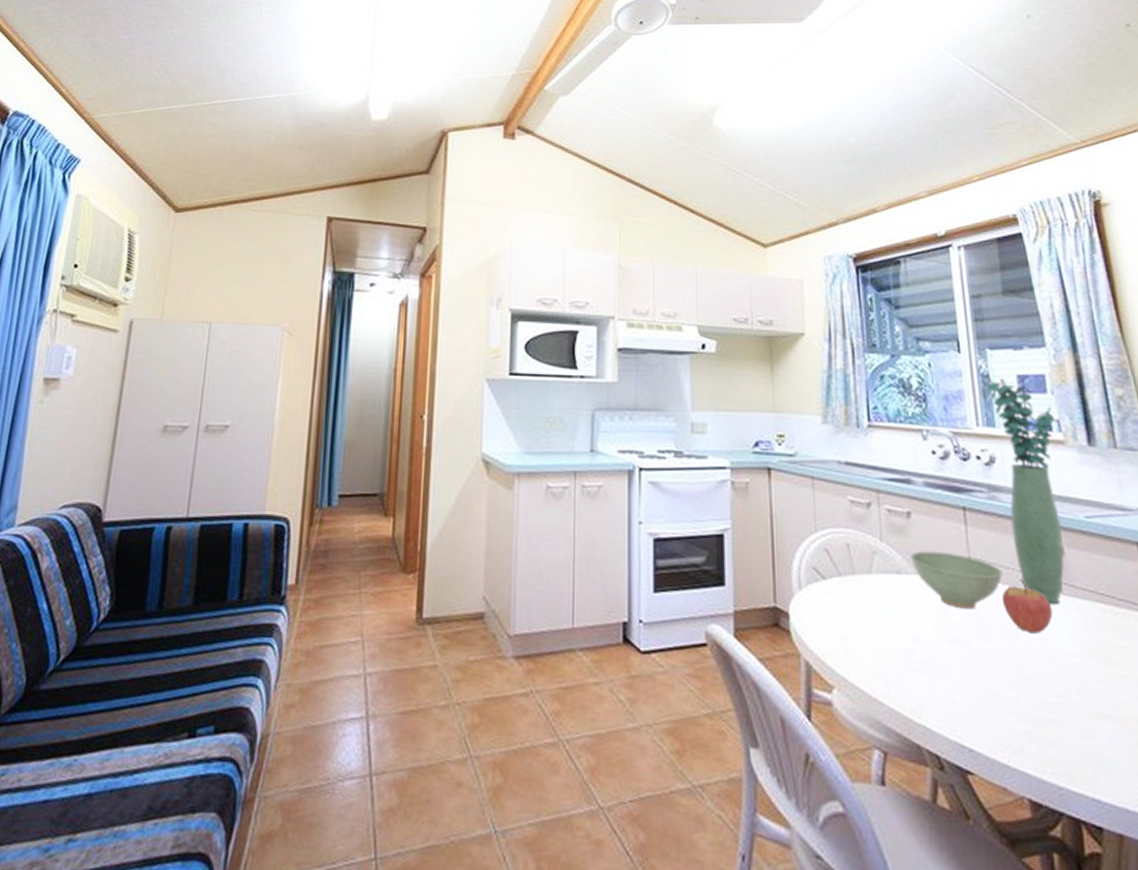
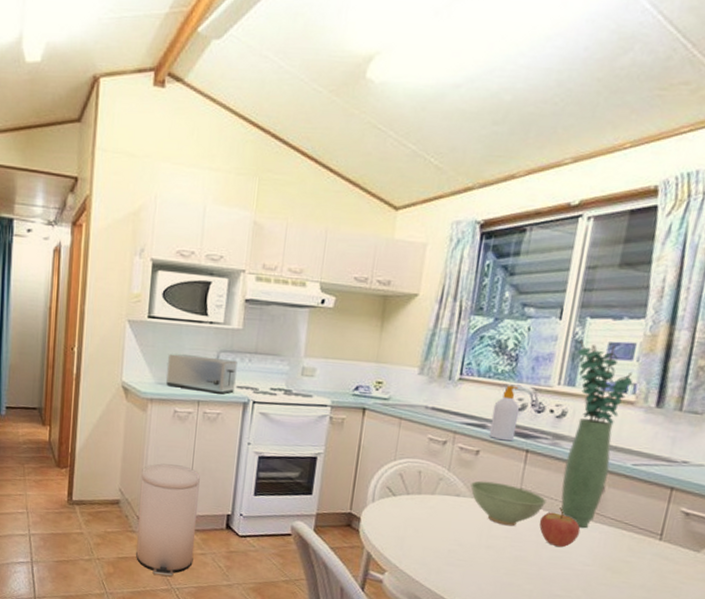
pedal bin: none [509,557,585,722] -> present [136,463,200,577]
toaster: none [535,416,616,463] -> present [166,354,237,395]
soap bottle: none [913,430,946,498] -> present [488,385,520,442]

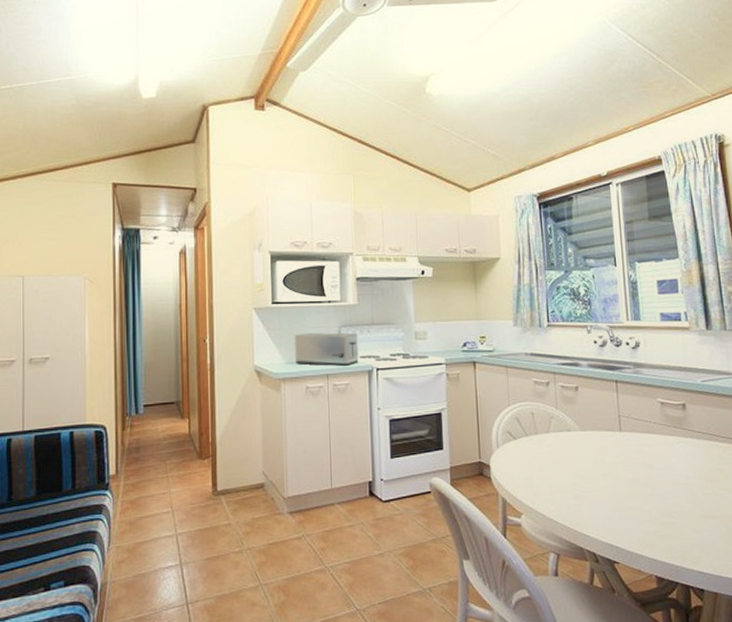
pedal bin: present [136,463,200,577] -> none [282,439,343,556]
bowl: present [470,480,546,527] -> none [577,413,642,452]
soap bottle: present [488,385,520,442] -> none [580,326,604,375]
fruit: present [539,507,581,548] -> none [641,428,677,466]
vase: present [561,340,633,528] -> none [634,281,686,444]

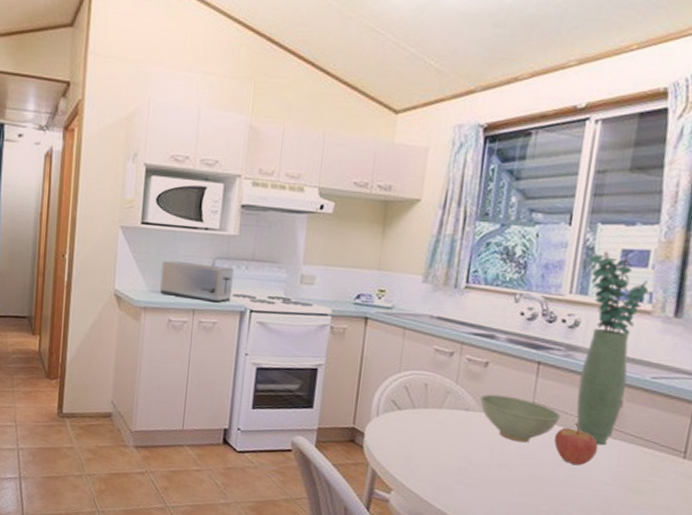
bowl: none [577,413,642,452] -> present [480,394,561,443]
vase: none [634,281,686,444] -> present [576,246,649,445]
fruit: none [641,428,677,466] -> present [554,423,599,466]

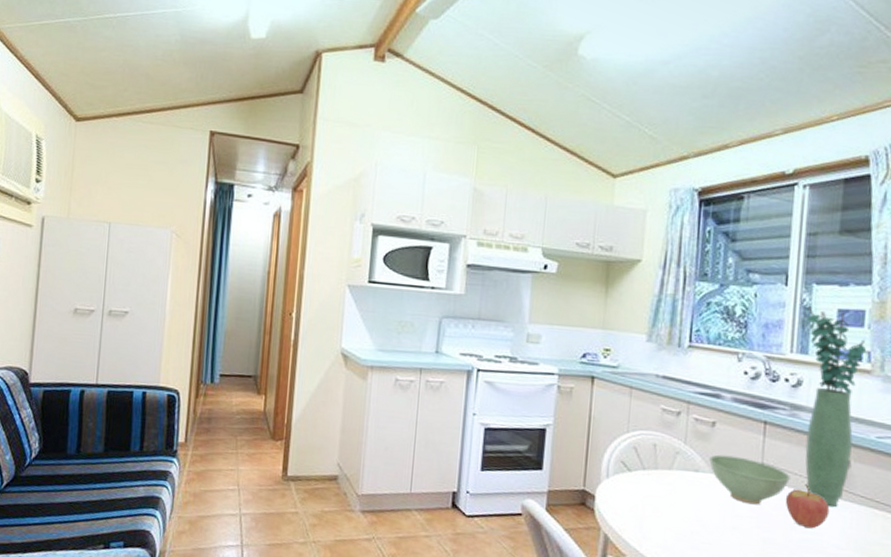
toaster: present [160,261,234,304] -> none [387,319,460,363]

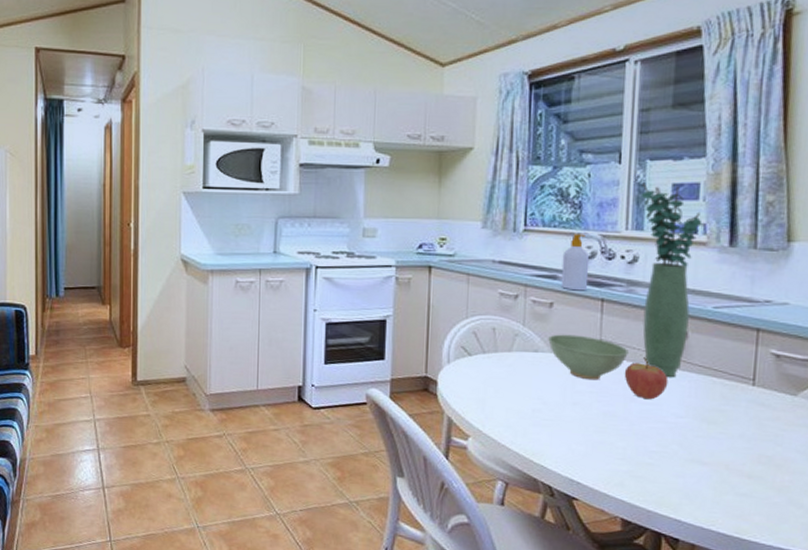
soap bottle: none [723,353,754,412] -> present [560,234,590,291]

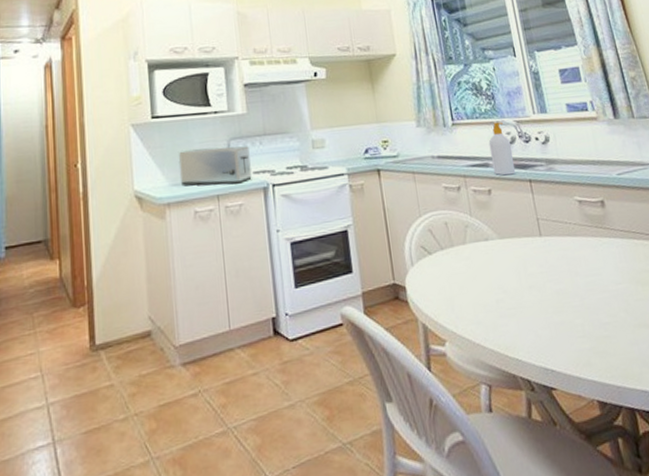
toaster: none [226,223,297,262] -> present [179,146,252,187]
bowl: present [548,334,629,380] -> none [494,217,563,261]
fruit: present [624,357,669,400] -> none [563,230,602,272]
vase: present [641,183,703,377] -> none [536,71,607,246]

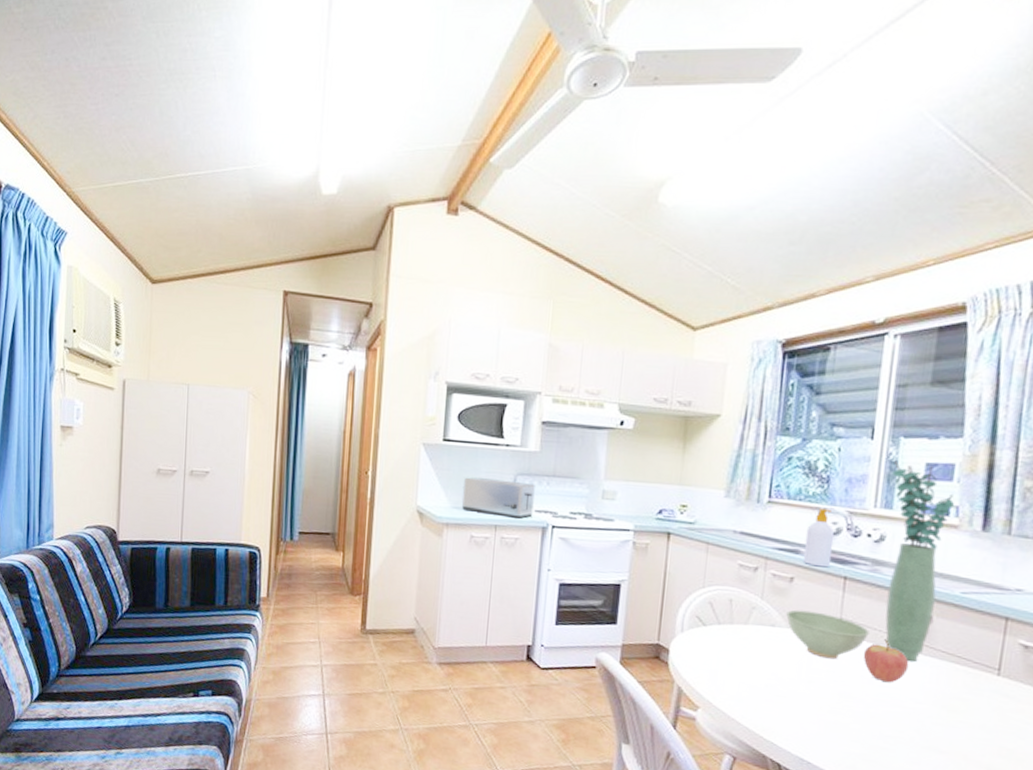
bowl: none [494,217,563,261] -> present [786,609,869,660]
vase: none [536,71,607,246] -> present [885,460,955,661]
fruit: none [563,230,602,272] -> present [863,639,909,683]

